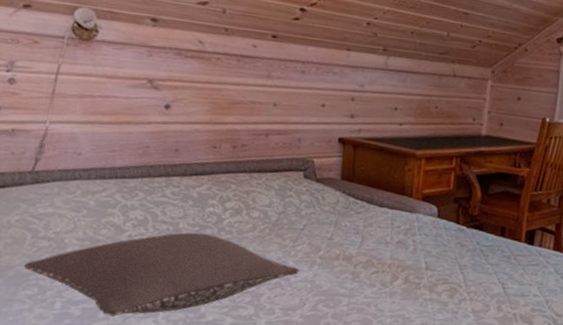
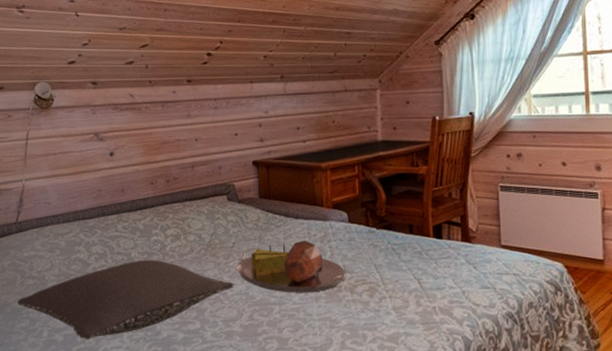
serving tray: none [305,230,427,287] -> present [237,240,346,293]

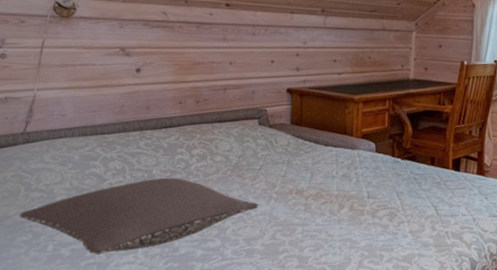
serving tray: present [237,240,346,293] -> none [263,166,369,215]

